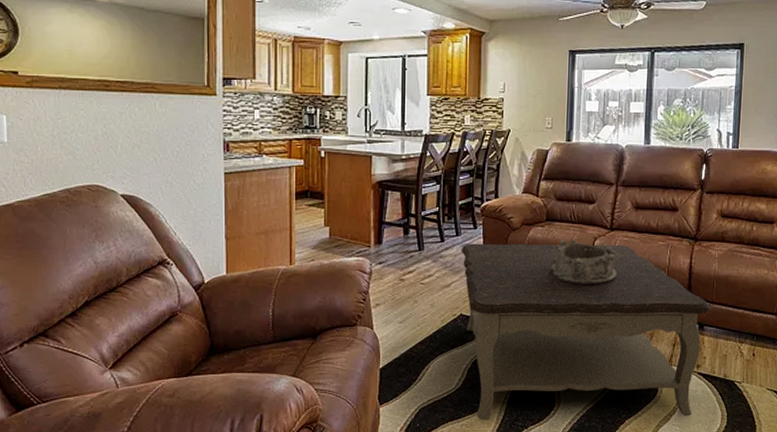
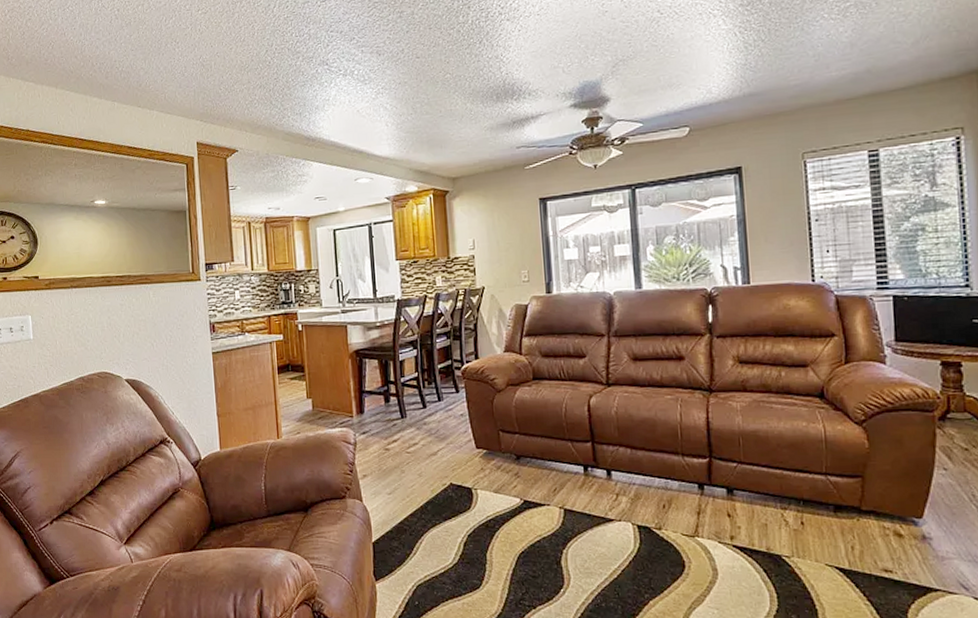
coffee table: present [461,243,711,420] -> none [444,401,739,599]
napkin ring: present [550,239,616,286] -> none [543,398,620,448]

